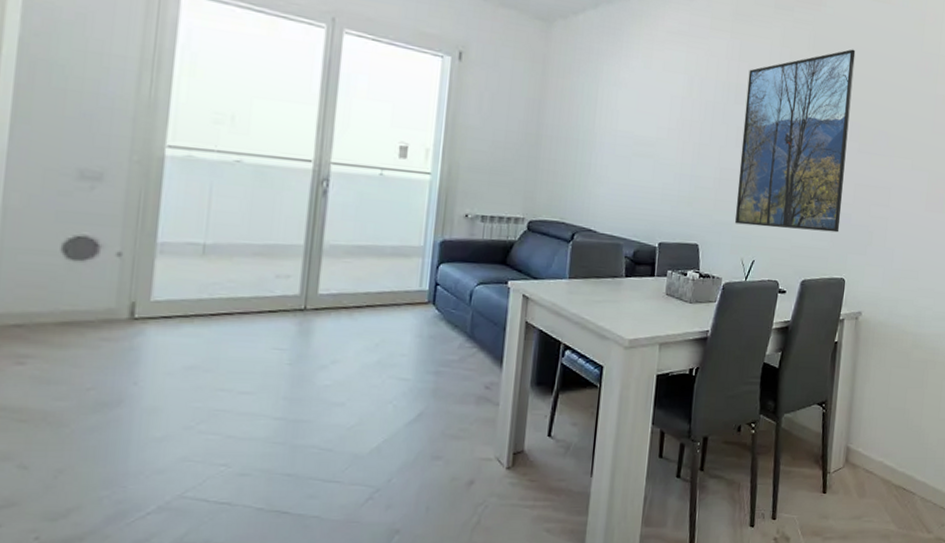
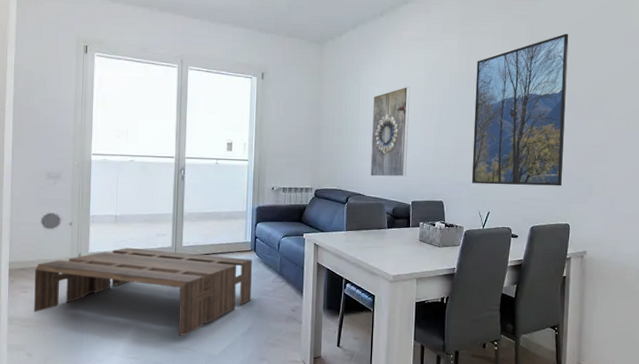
coffee table: none [37,294,429,429] -> present [34,247,253,336]
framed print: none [606,92,664,210] -> present [370,86,410,177]

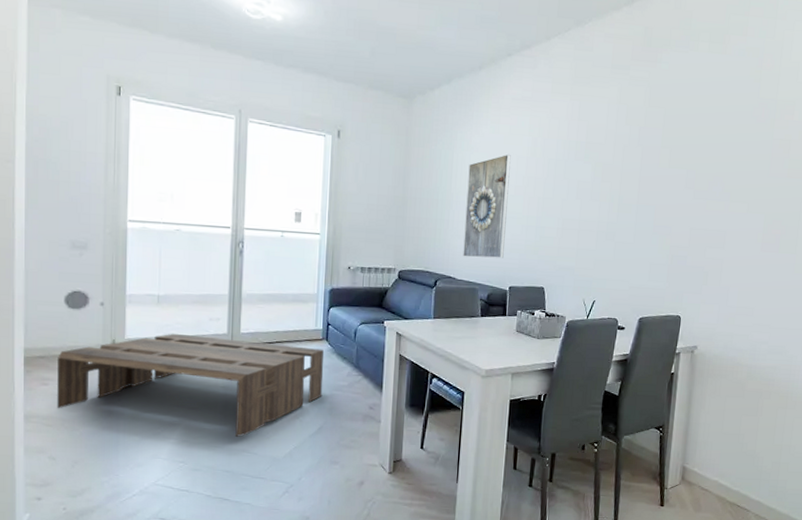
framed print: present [471,33,569,186] -> none [576,101,691,274]

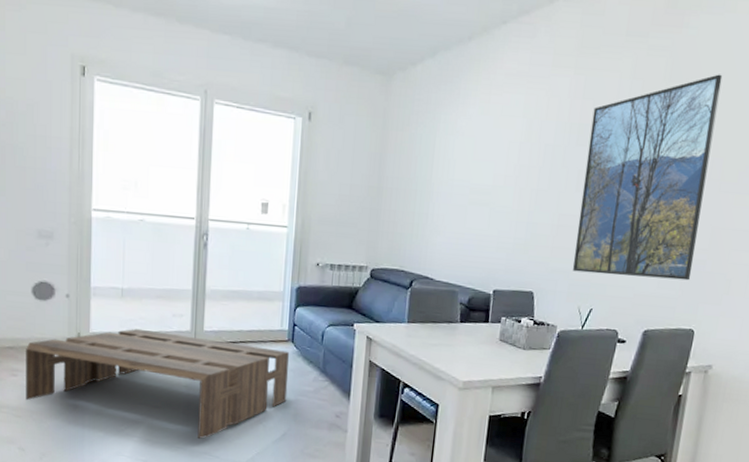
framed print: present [463,154,511,258] -> none [442,138,502,258]
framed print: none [576,101,691,274] -> present [572,74,723,281]

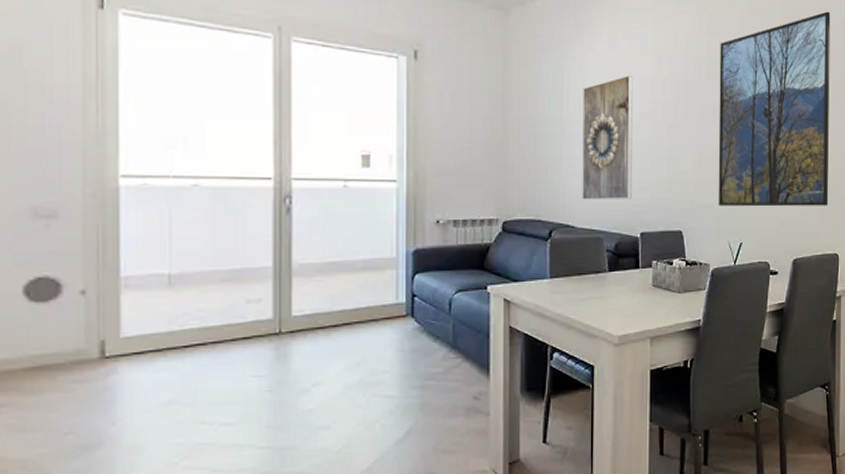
coffee table: present [26,328,289,439] -> none [14,324,410,456]
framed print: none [442,138,502,258] -> present [582,74,633,200]

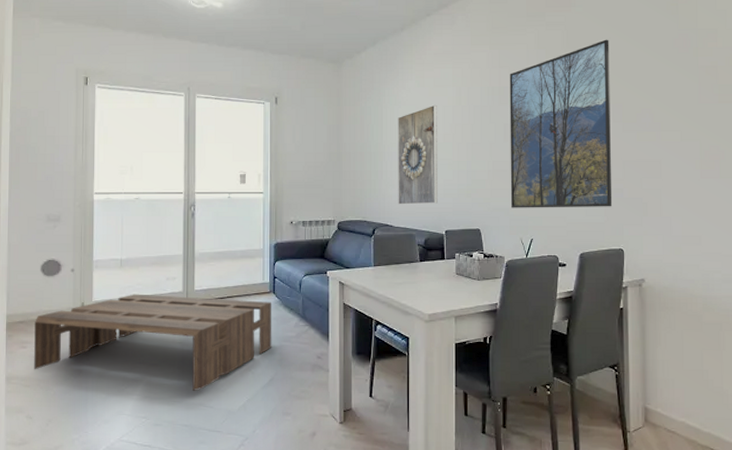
coffee table: none [14,324,410,456] -> present [34,294,272,391]

